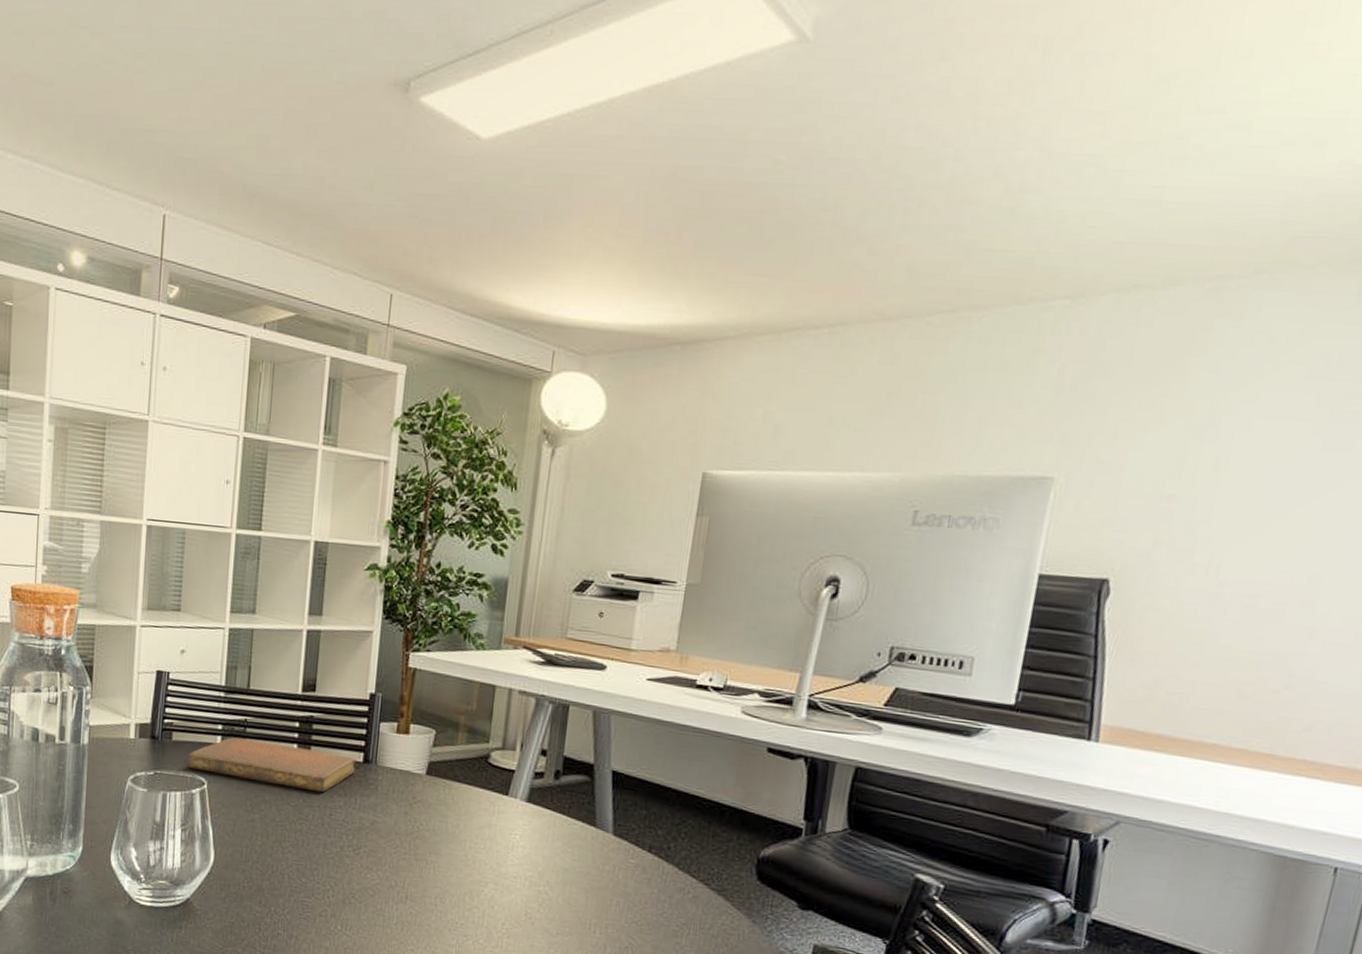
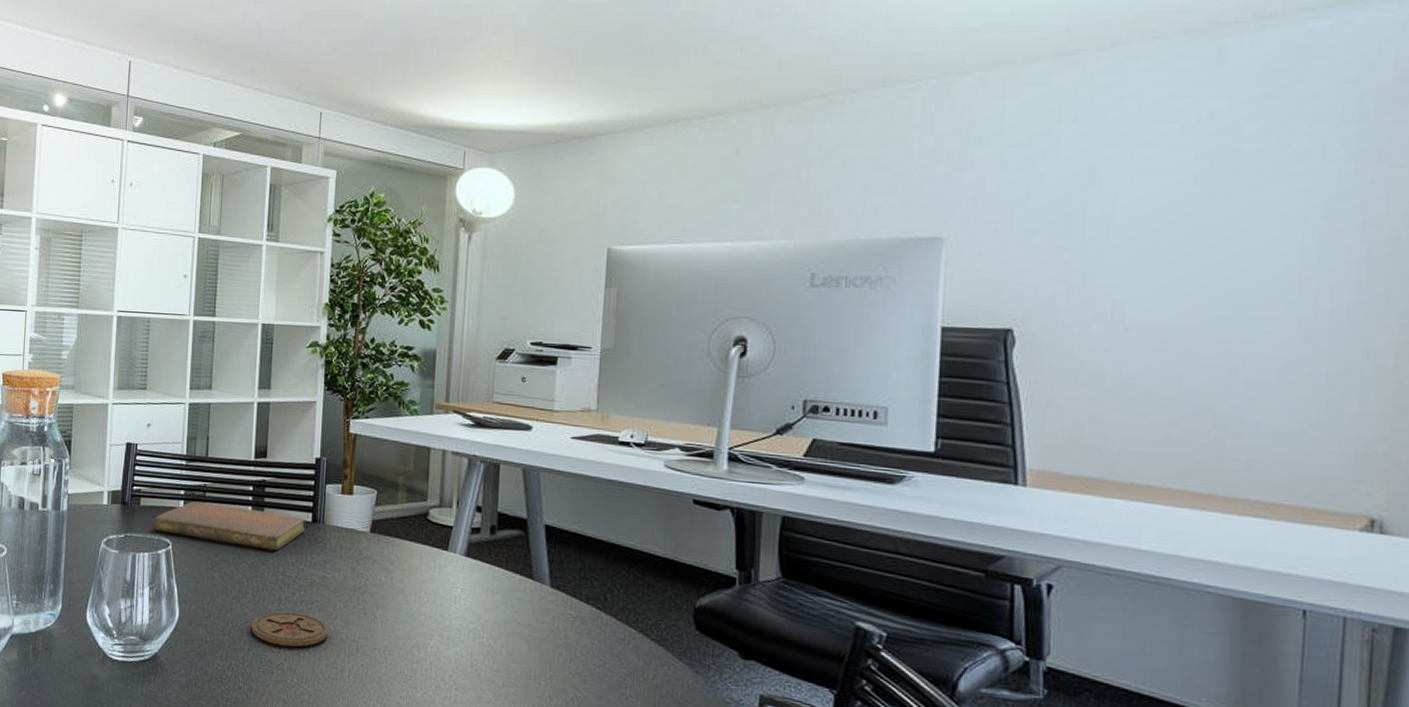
coaster: none [293,856,377,894] -> present [251,611,329,647]

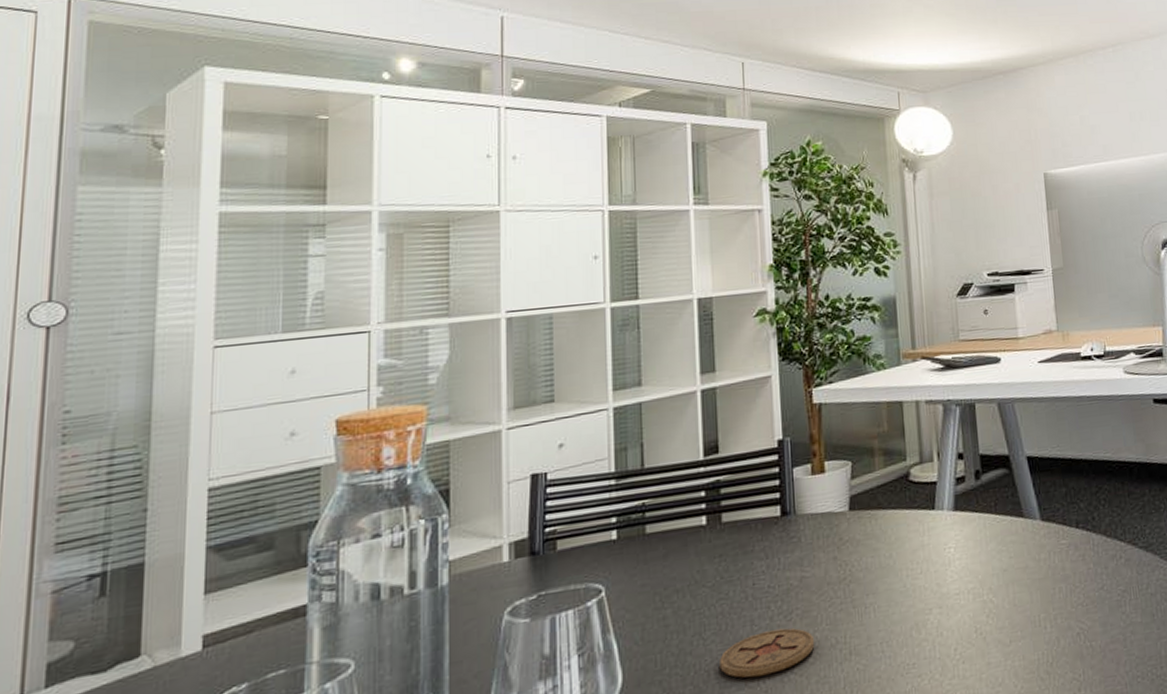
notebook: present [154,501,305,551] -> none [578,512,773,579]

